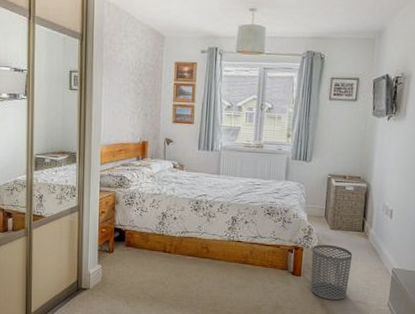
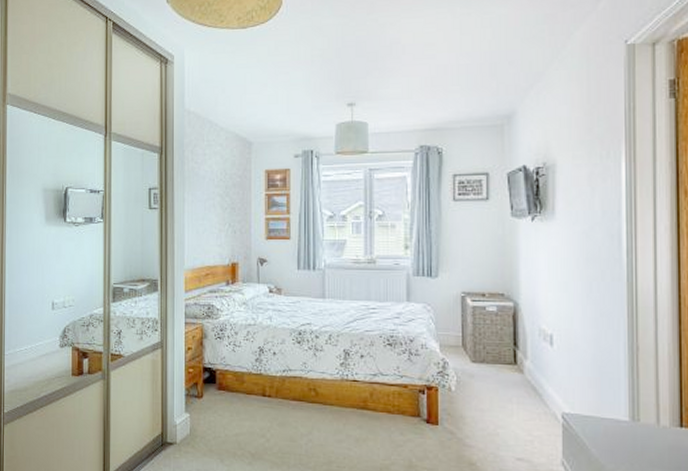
waste bin: present [310,244,353,301] -> none [450,382,505,458]

